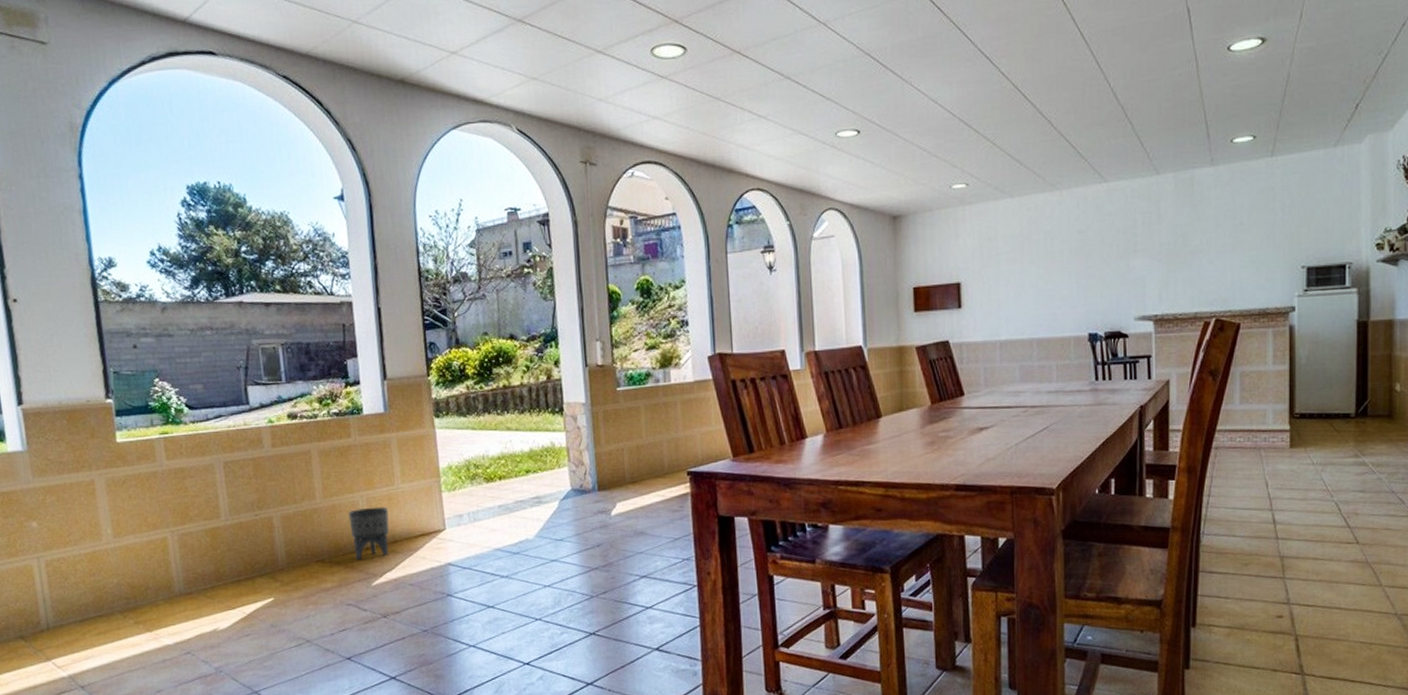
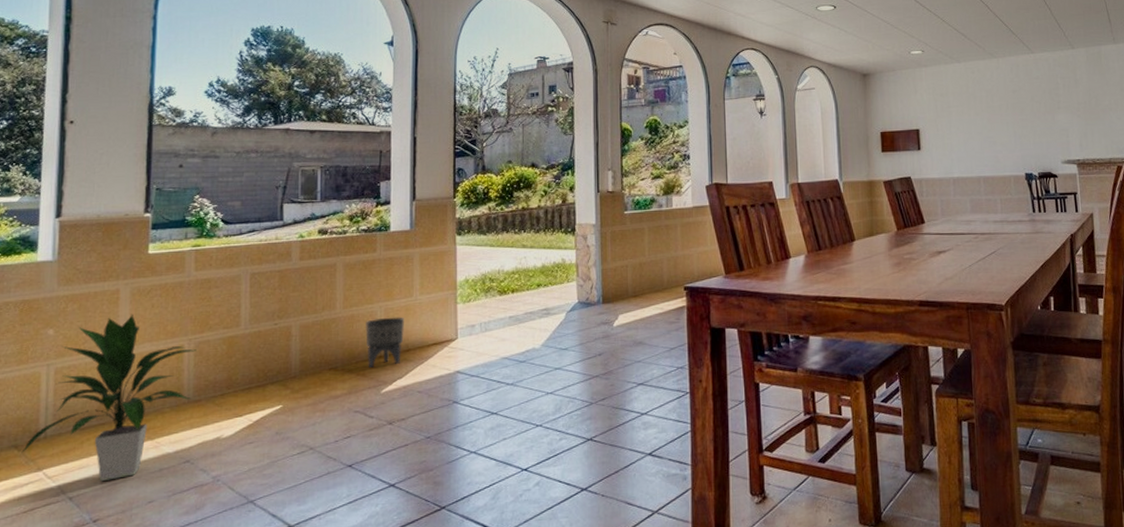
indoor plant: none [28,505,185,671] -> present [21,314,197,481]

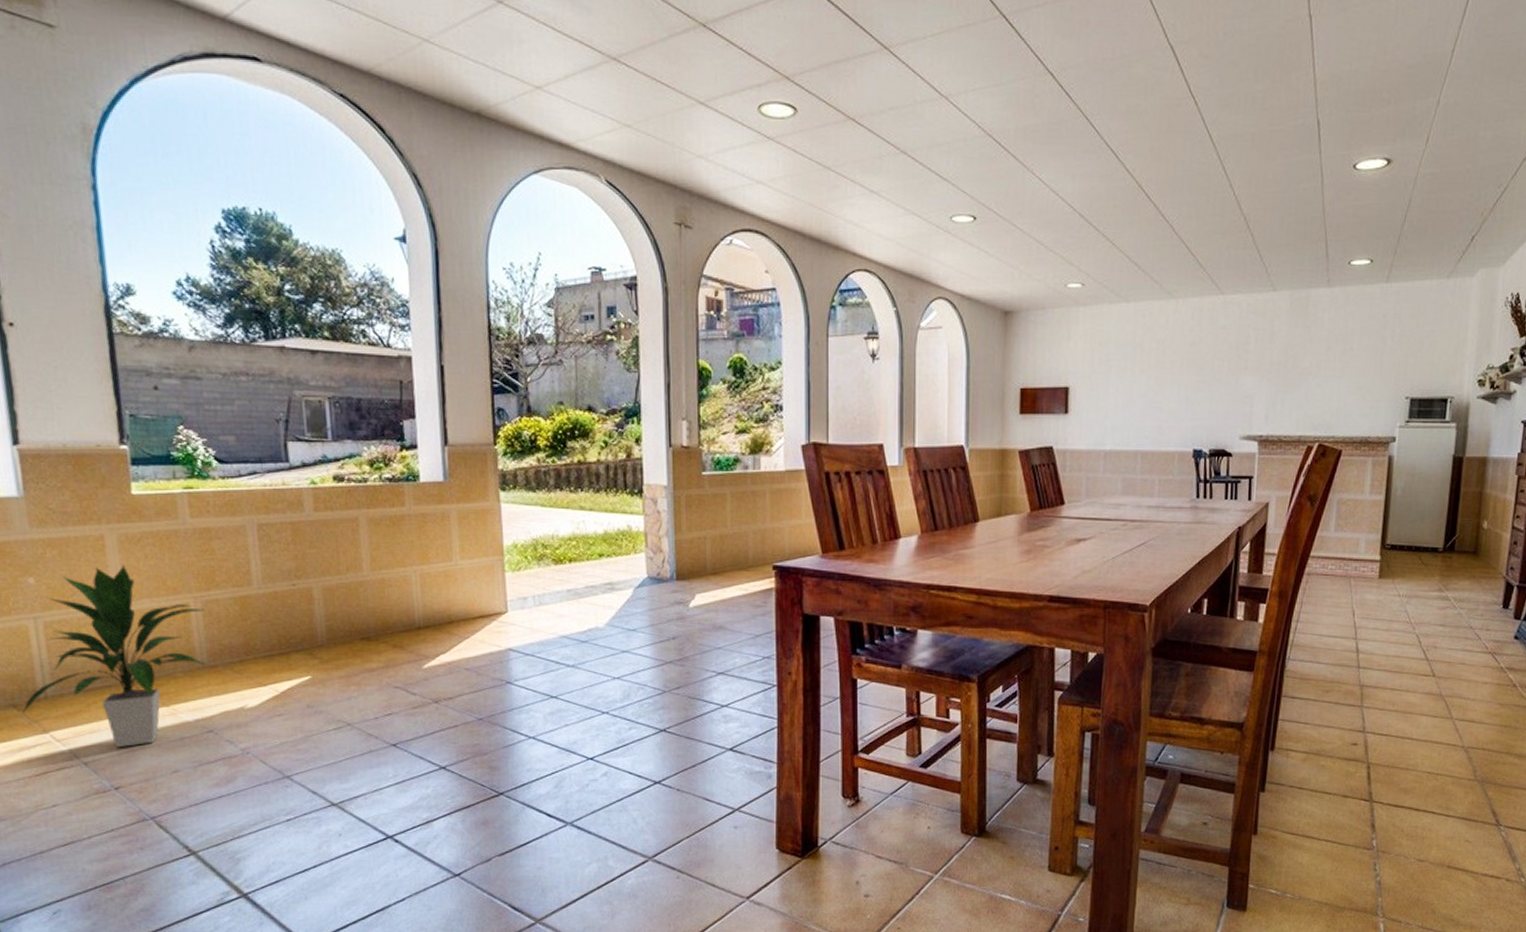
planter: present [366,317,404,368] -> none [399,583,445,639]

